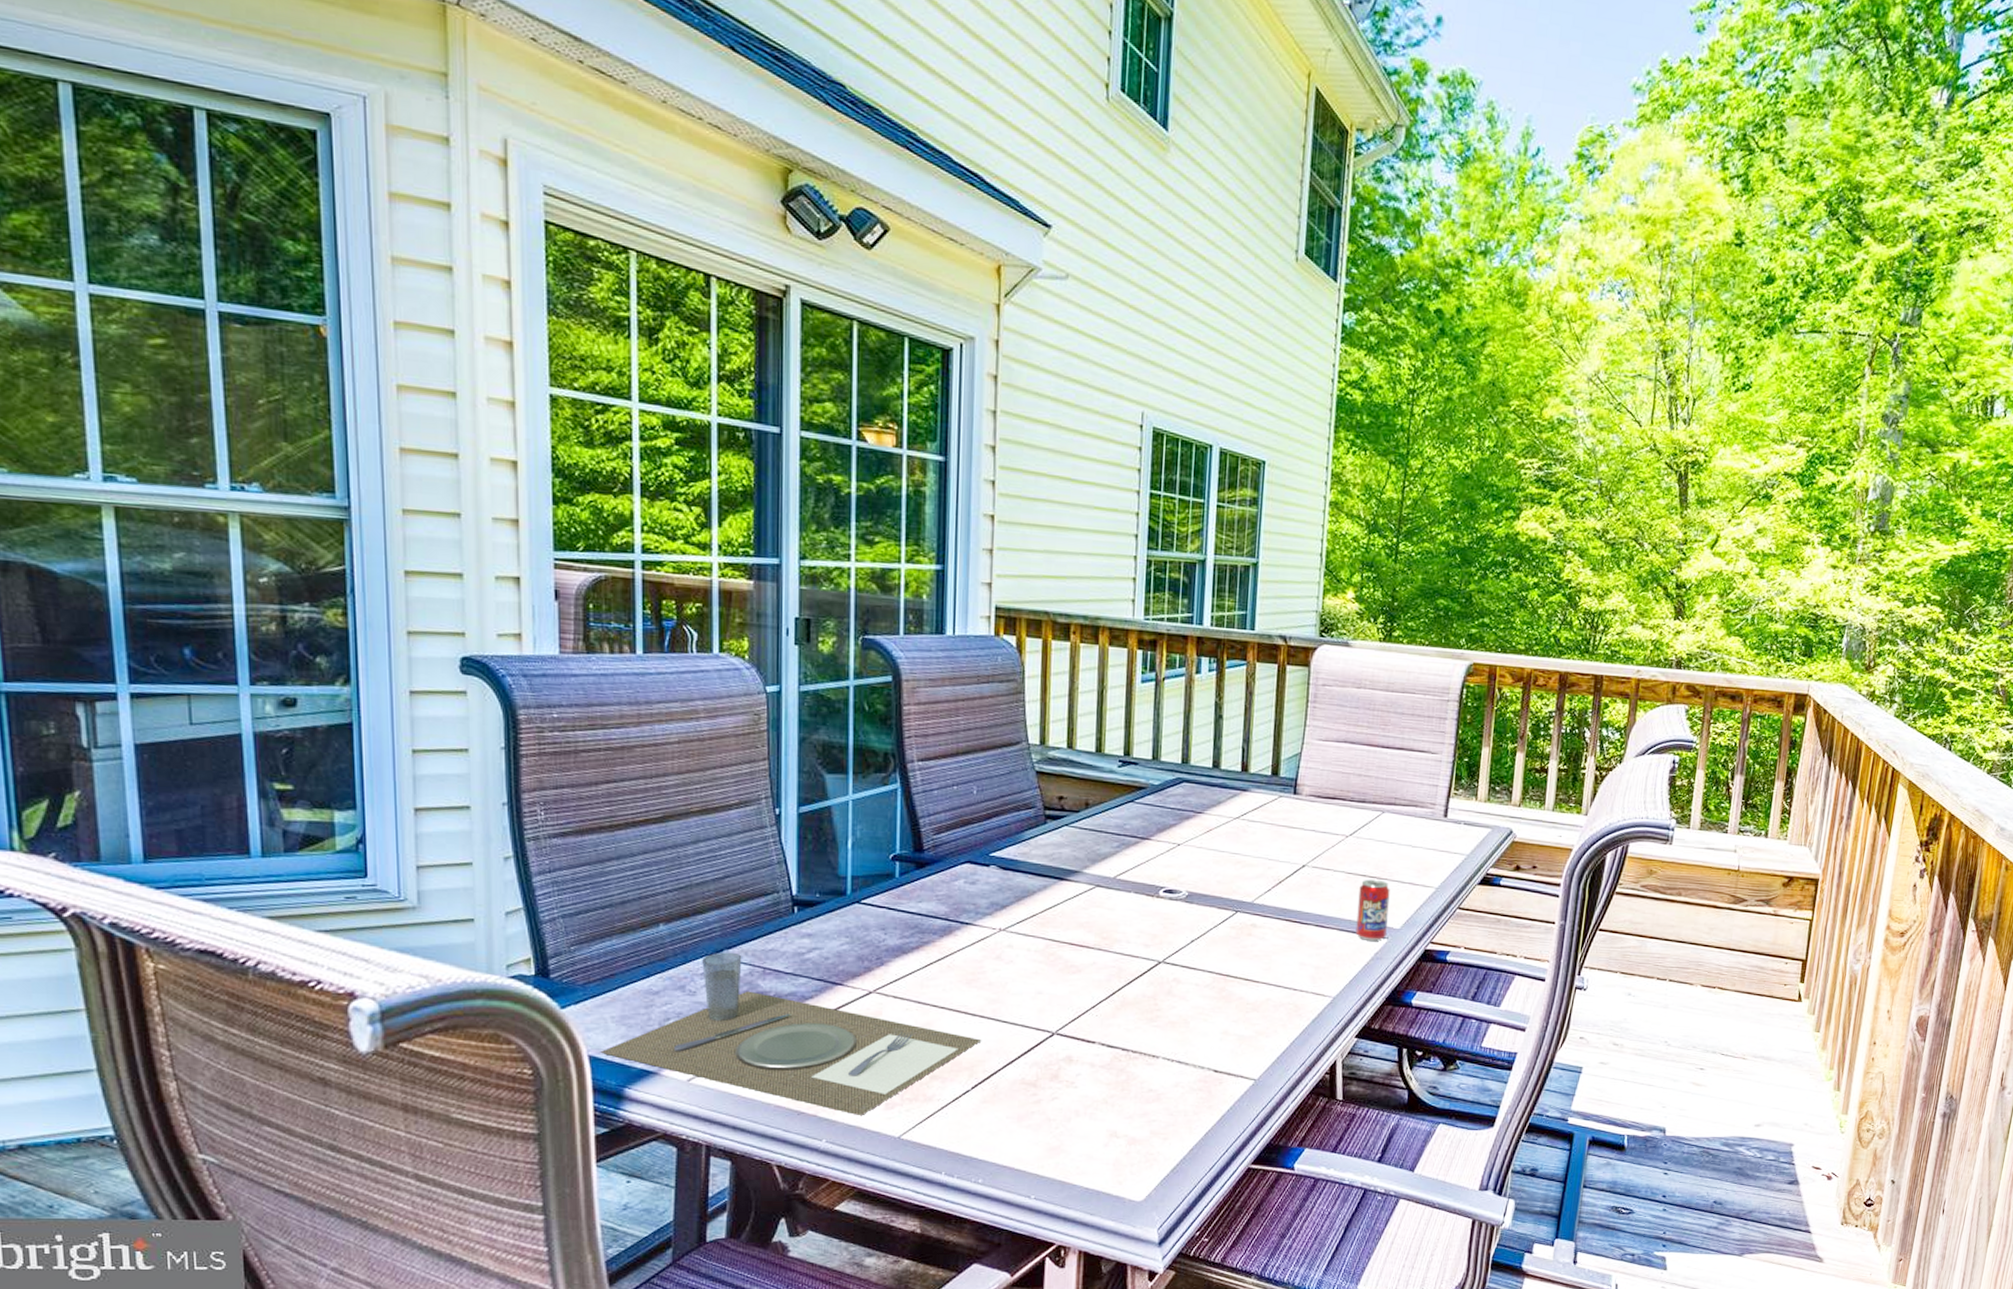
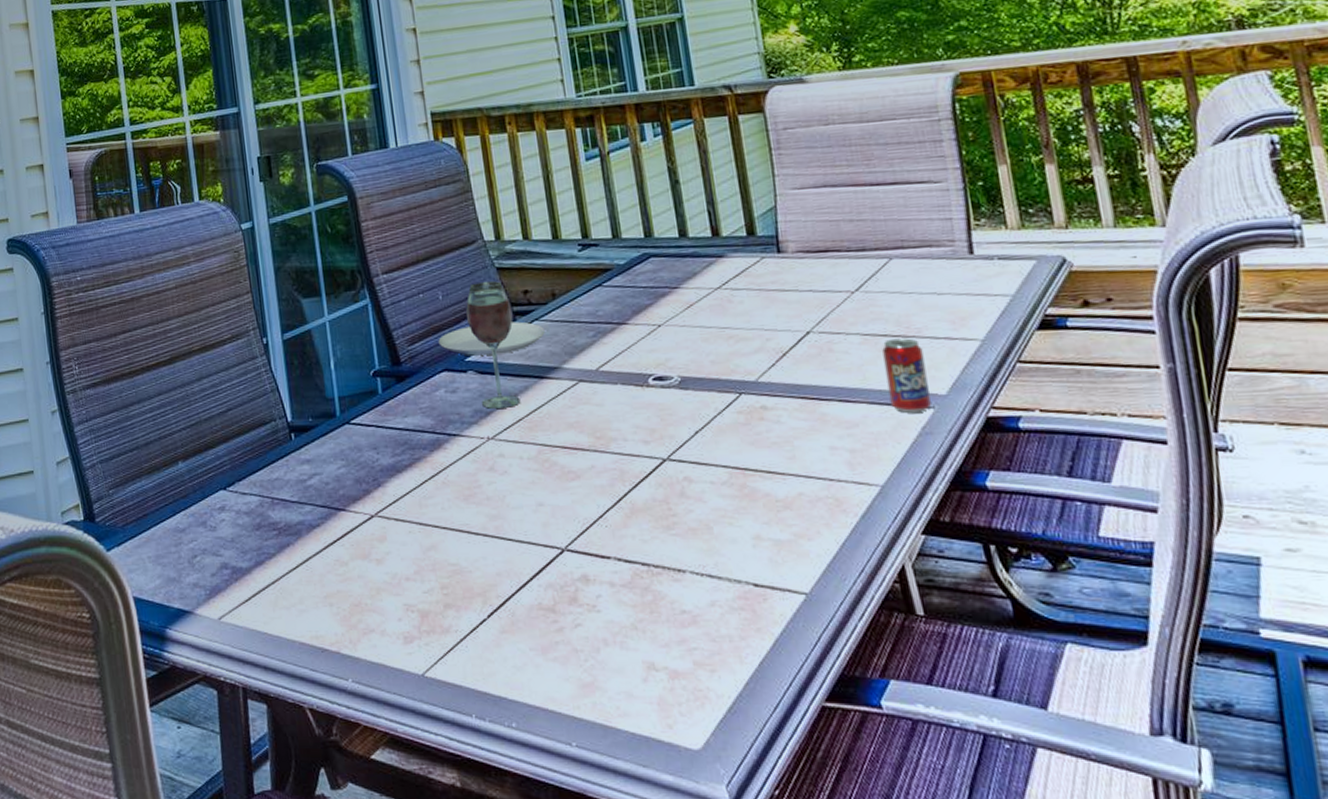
place setting: present [600,952,981,1115] -> none [142,484,489,651]
plate: none [965,823,1073,853] -> present [438,321,545,356]
wineglass: none [998,783,1045,903] -> present [466,281,521,409]

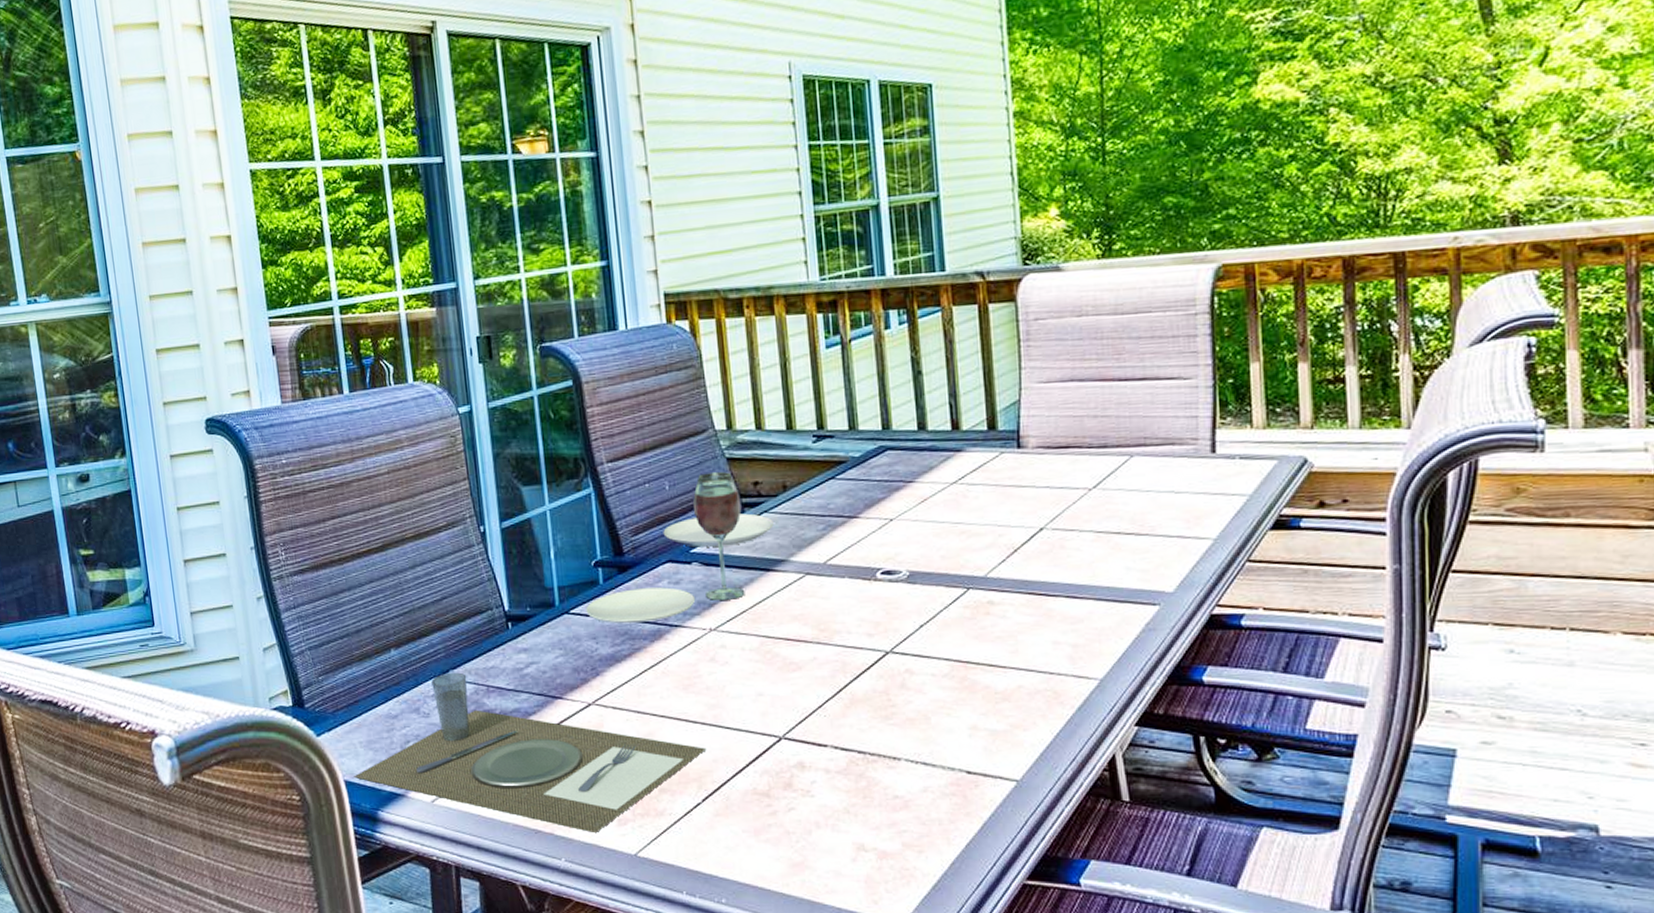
place setting: none [142,484,489,651] -> present [354,672,705,832]
plate: none [366,396,473,434] -> present [586,587,696,624]
beverage can: present [882,338,931,413] -> none [1114,536,1157,609]

